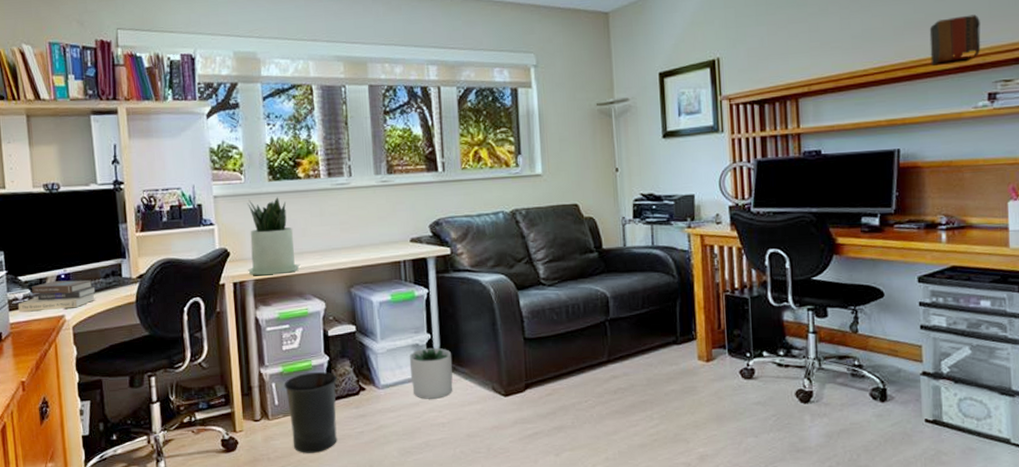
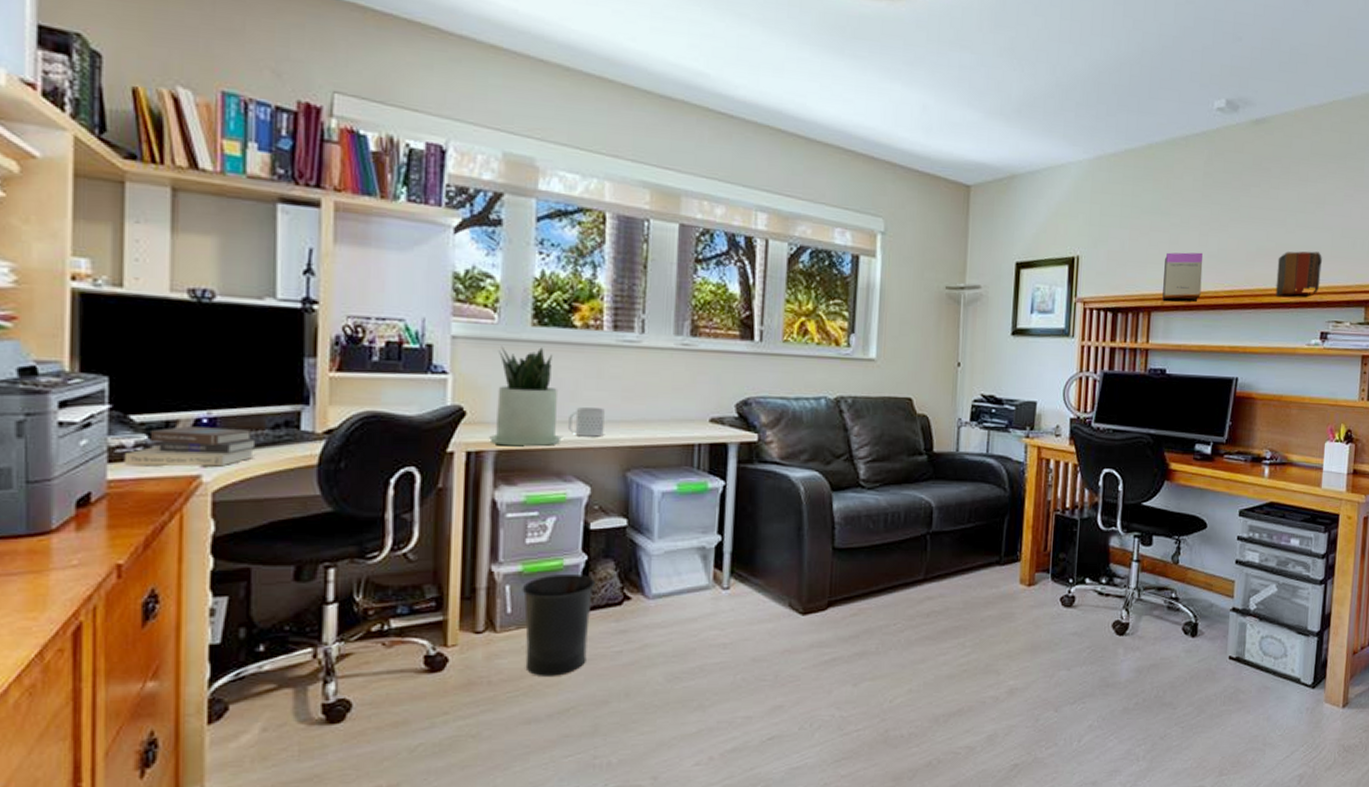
mug: none [302,239,330,263] -> present [567,407,605,437]
planter: present [409,347,453,399] -> none [690,552,745,614]
books: none [807,35,849,88] -> present [1162,252,1203,303]

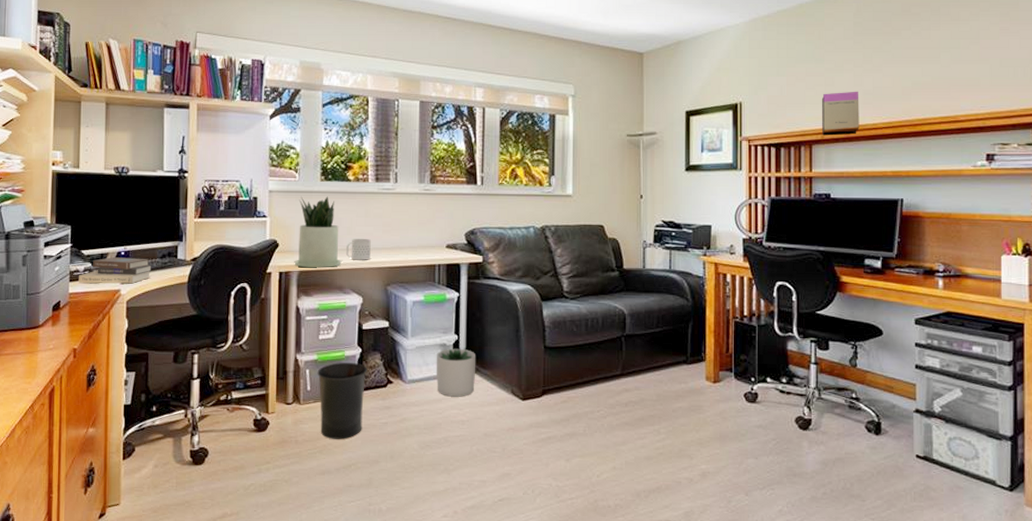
planter: none [690,552,745,614] -> present [436,348,476,397]
decorative box: present [1275,251,1322,299] -> none [935,82,982,126]

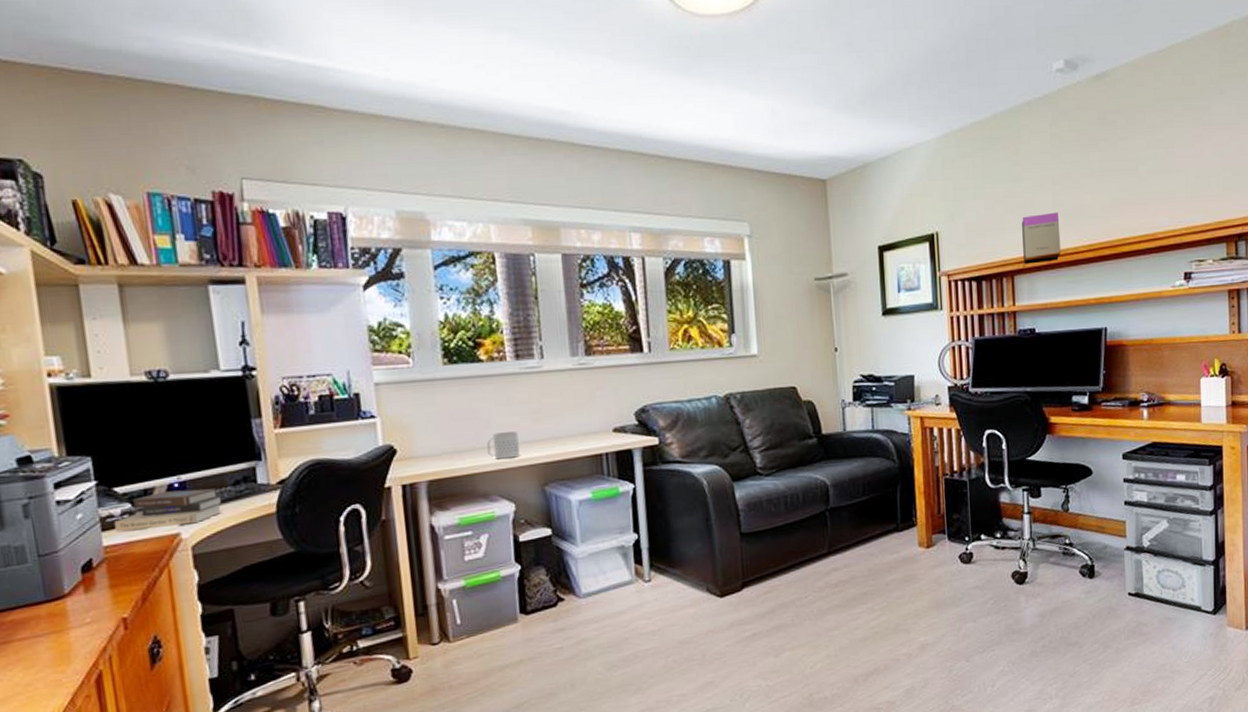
planter: present [294,196,342,268] -> none [418,383,484,476]
waste bin: present [317,362,368,439] -> none [467,582,532,677]
planter: present [436,348,476,397] -> none [613,548,664,606]

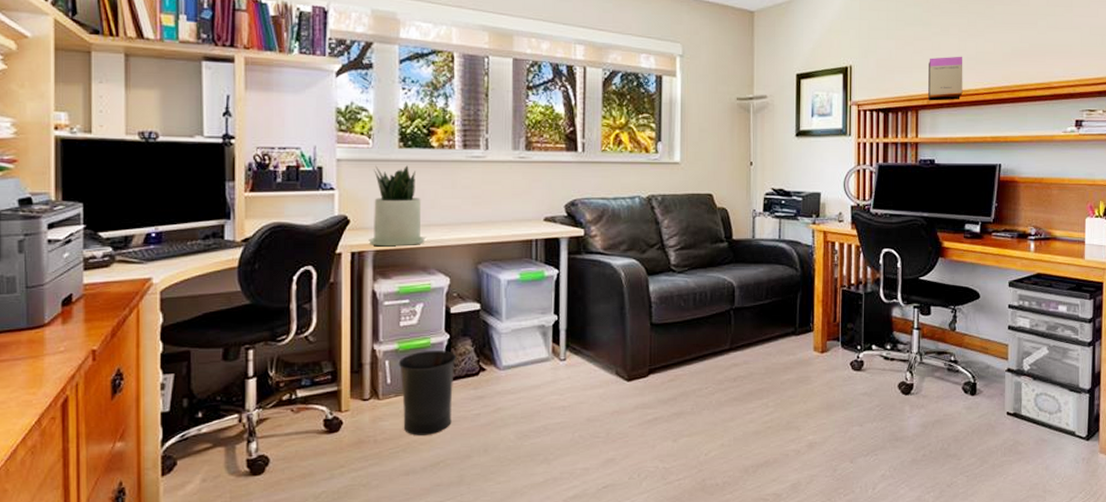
books: present [113,488,222,532] -> none [95,240,192,272]
planter: none [418,383,484,476] -> present [369,165,425,247]
waste bin: none [467,582,532,677] -> present [398,350,457,435]
mug: present [486,431,520,459] -> none [429,213,459,237]

